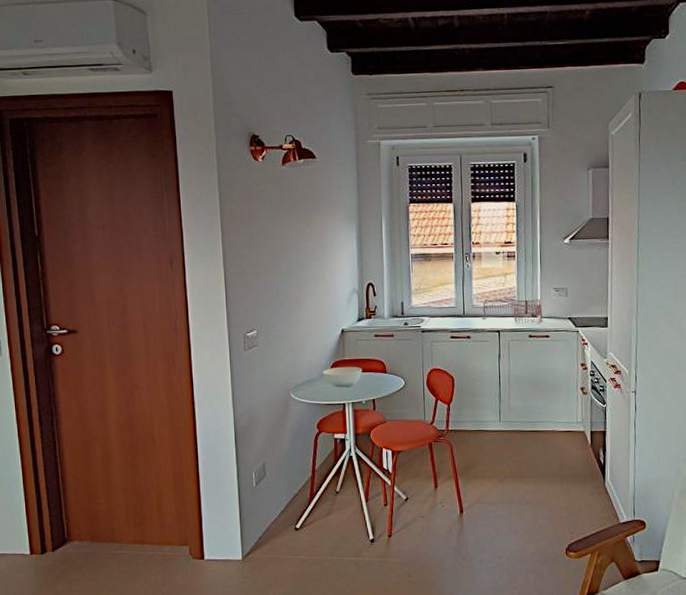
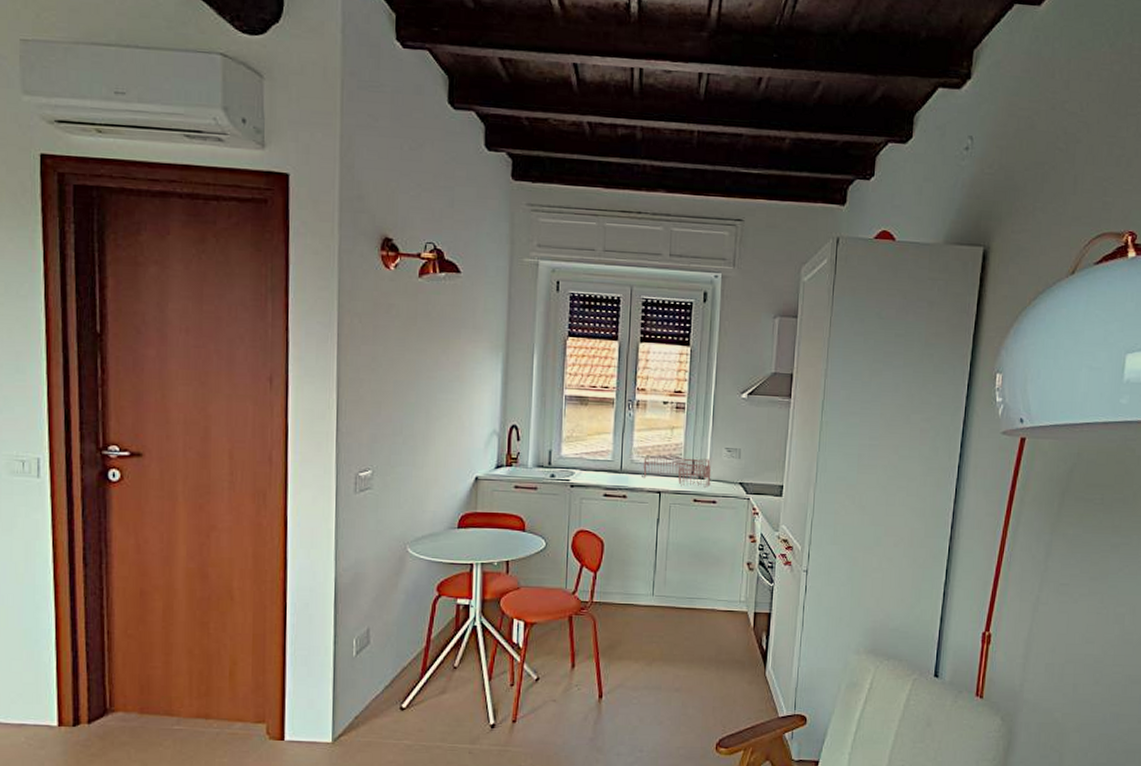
bowl: present [322,366,362,388] -> none [448,520,497,545]

